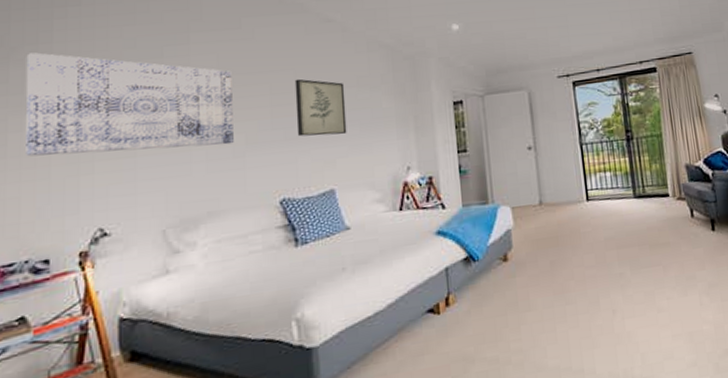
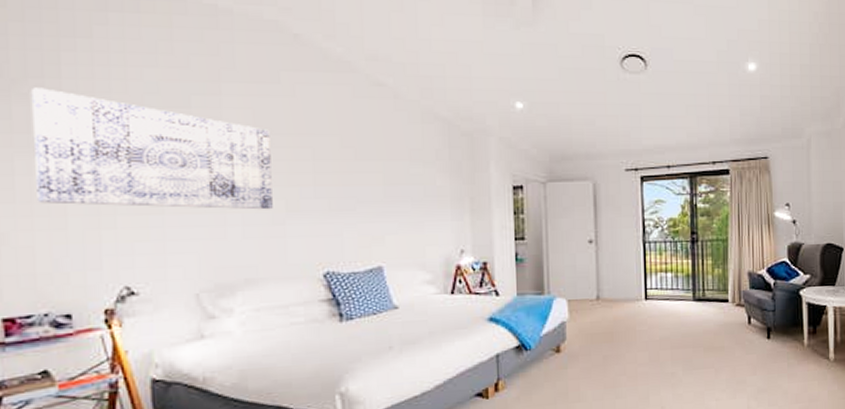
wall art: present [294,79,347,137] -> none [340,145,397,209]

